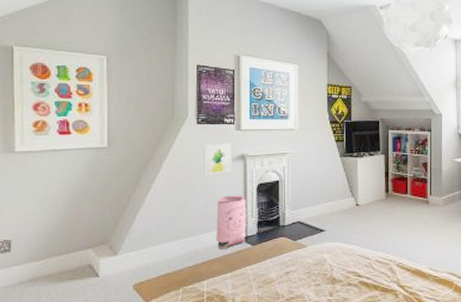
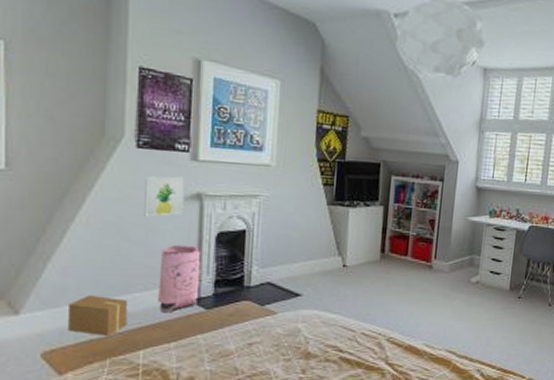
cardboard box: none [152,238,195,270] -> present [68,295,128,335]

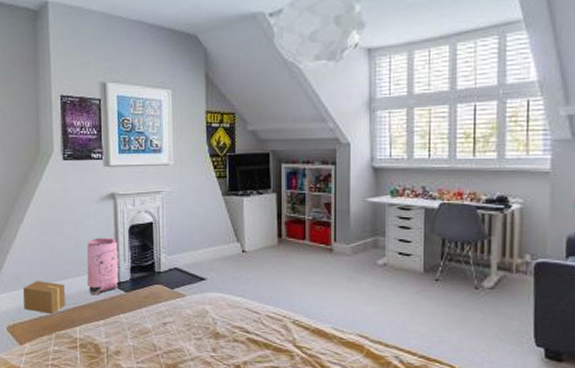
wall art: present [144,175,186,217] -> none [71,180,102,215]

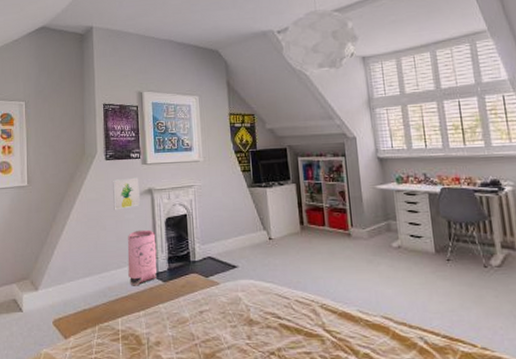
cardboard box: present [23,281,66,314] -> none [69,274,109,306]
wall art: none [71,180,102,215] -> present [113,177,141,210]

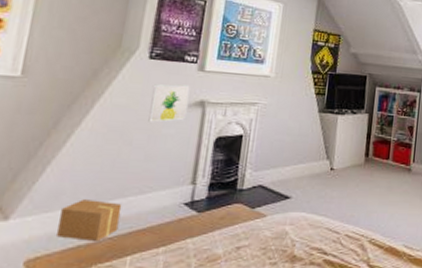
cardboard box: none [69,274,109,306] -> present [57,199,122,241]
bag: present [127,229,157,286] -> none [152,148,200,217]

